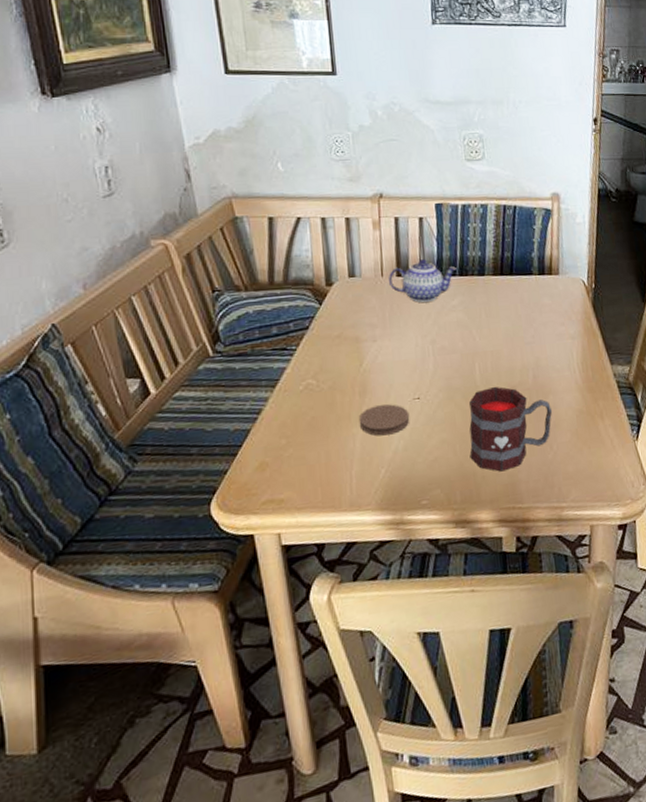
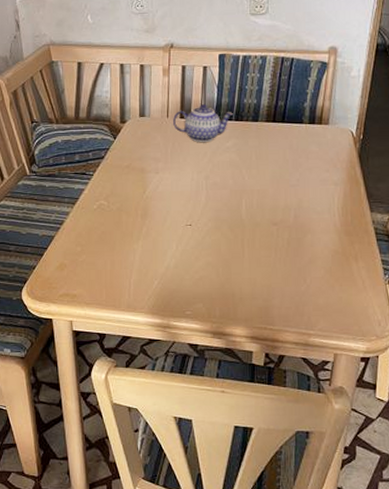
coaster: present [358,404,410,436] -> none [139,228,182,253]
mug: present [469,386,553,472] -> none [230,221,310,296]

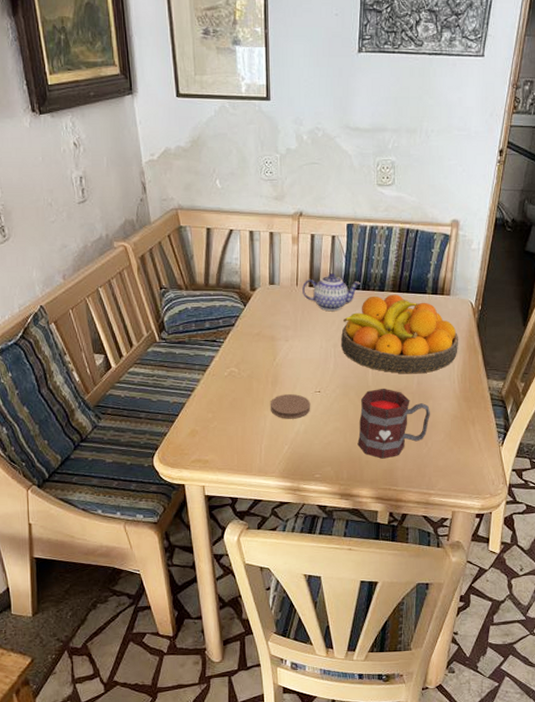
coaster: none [139,228,182,253] -> present [270,394,311,419]
fruit bowl: none [213,124,339,207] -> present [341,294,459,374]
mug: none [230,221,310,296] -> present [357,388,431,459]

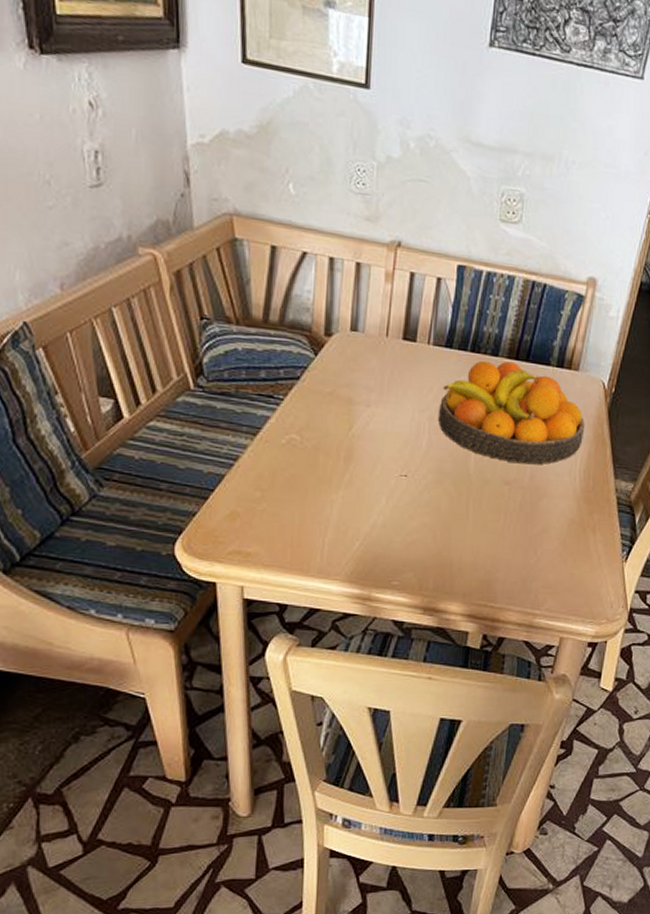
coaster: present [270,394,311,419] -> none [339,475,394,508]
teapot: present [302,273,360,312] -> none [394,325,469,375]
mug: present [357,388,431,459] -> none [449,478,544,567]

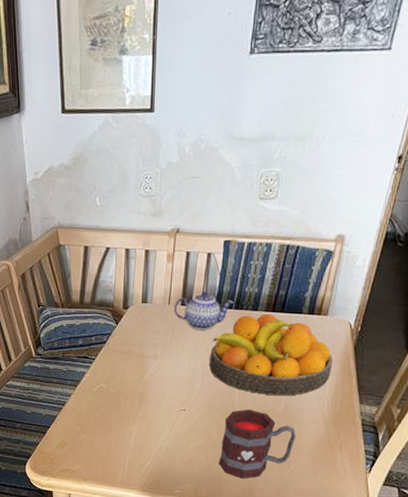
teapot: none [394,325,469,375] -> present [174,292,234,331]
mug: none [449,478,544,567] -> present [218,409,297,479]

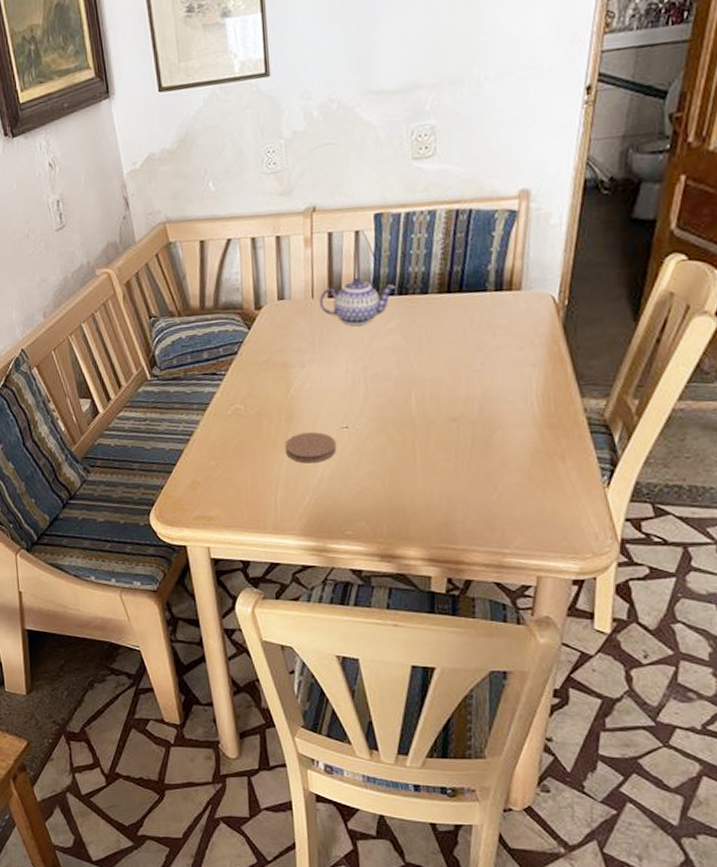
coaster: none [135,411,175,436] -> present [284,432,337,464]
fruit bowl: present [209,314,333,396] -> none [372,295,537,398]
mug: present [218,409,297,479] -> none [400,417,501,509]

